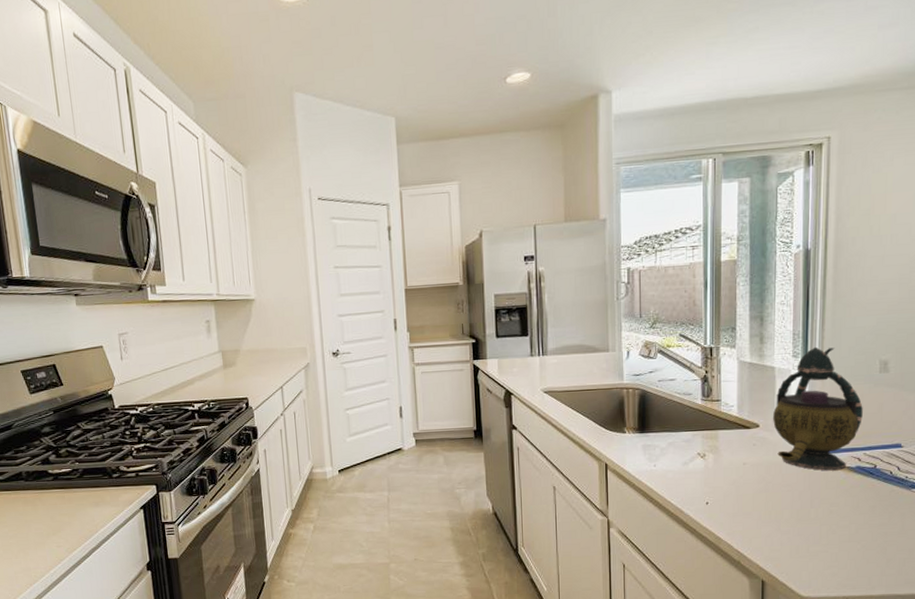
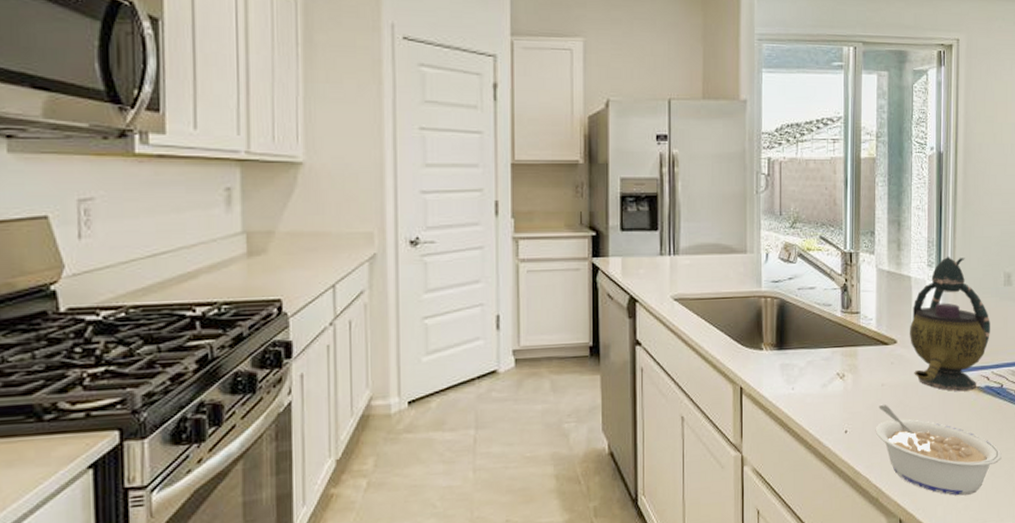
legume: none [736,481,874,564] -> present [875,405,1002,496]

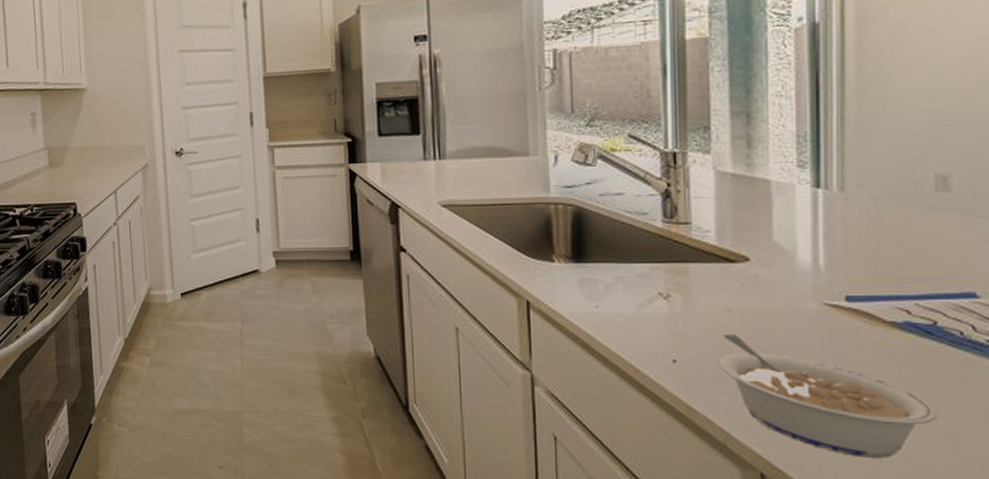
teapot: present [910,256,990,392] -> none [770,153,911,326]

